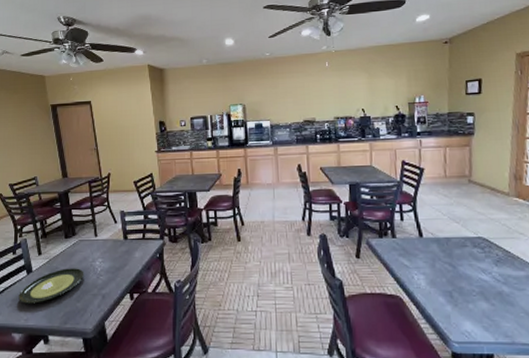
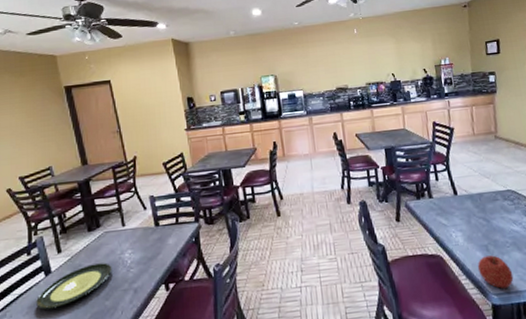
fruit: none [438,302,478,337] -> present [477,255,514,289]

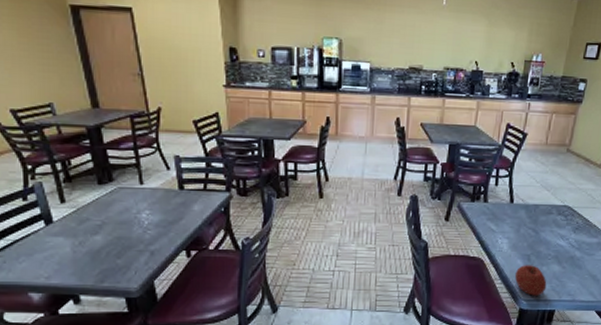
plate: present [36,262,112,310] -> none [35,220,126,259]

